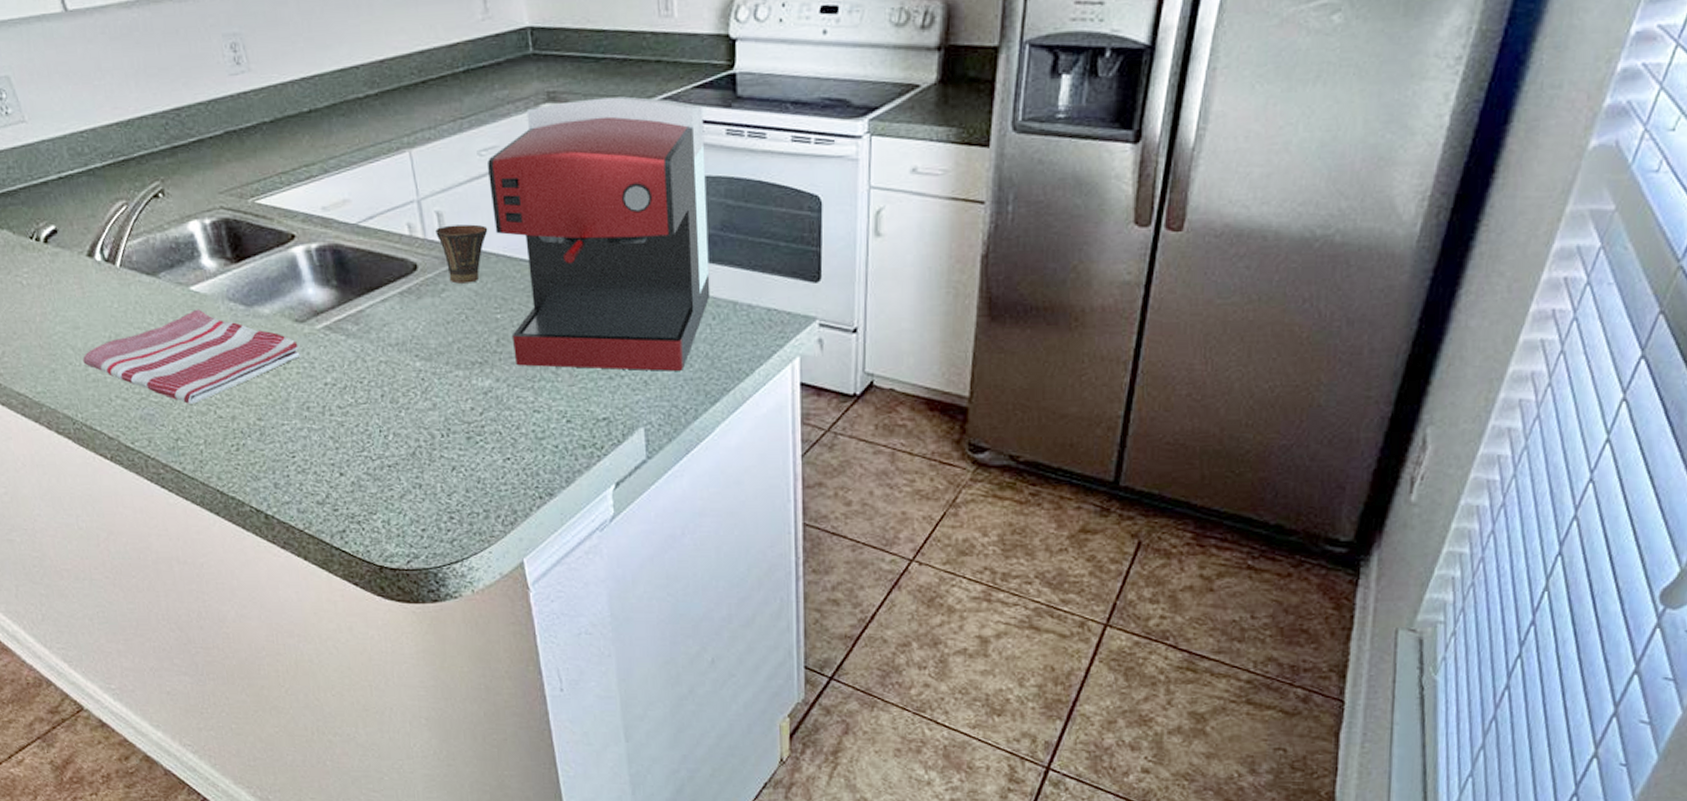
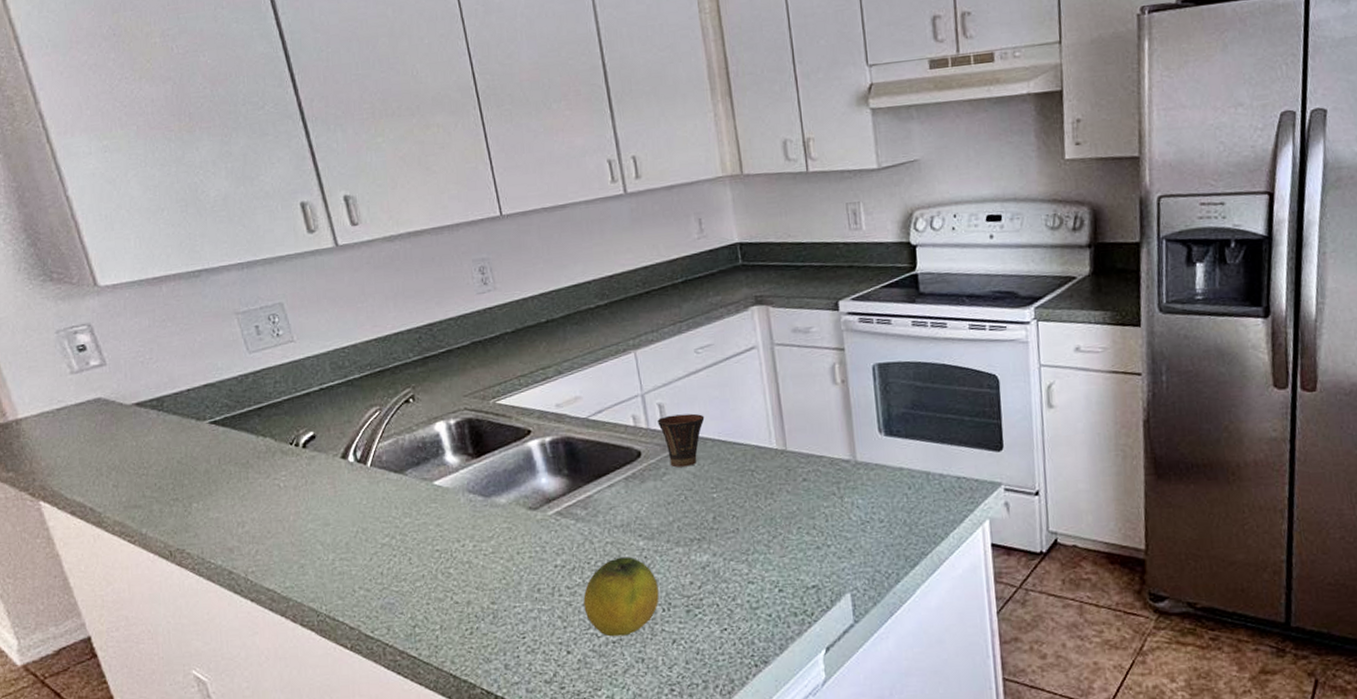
dish towel: present [83,309,301,404] -> none [331,501,533,592]
fruit: none [356,378,438,461] -> present [583,557,659,637]
coffee maker: present [488,96,711,371] -> none [704,297,906,541]

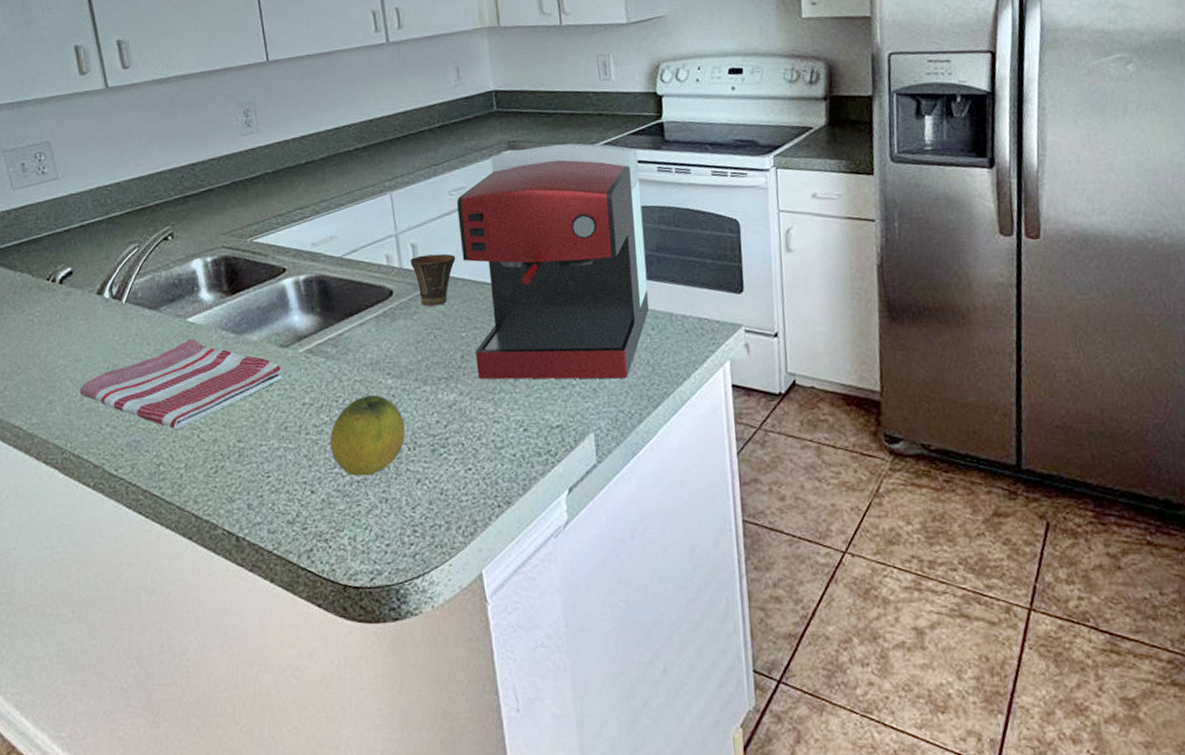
dish towel: none [331,501,533,592] -> present [80,338,283,429]
coffee maker: none [704,297,906,541] -> present [457,143,650,380]

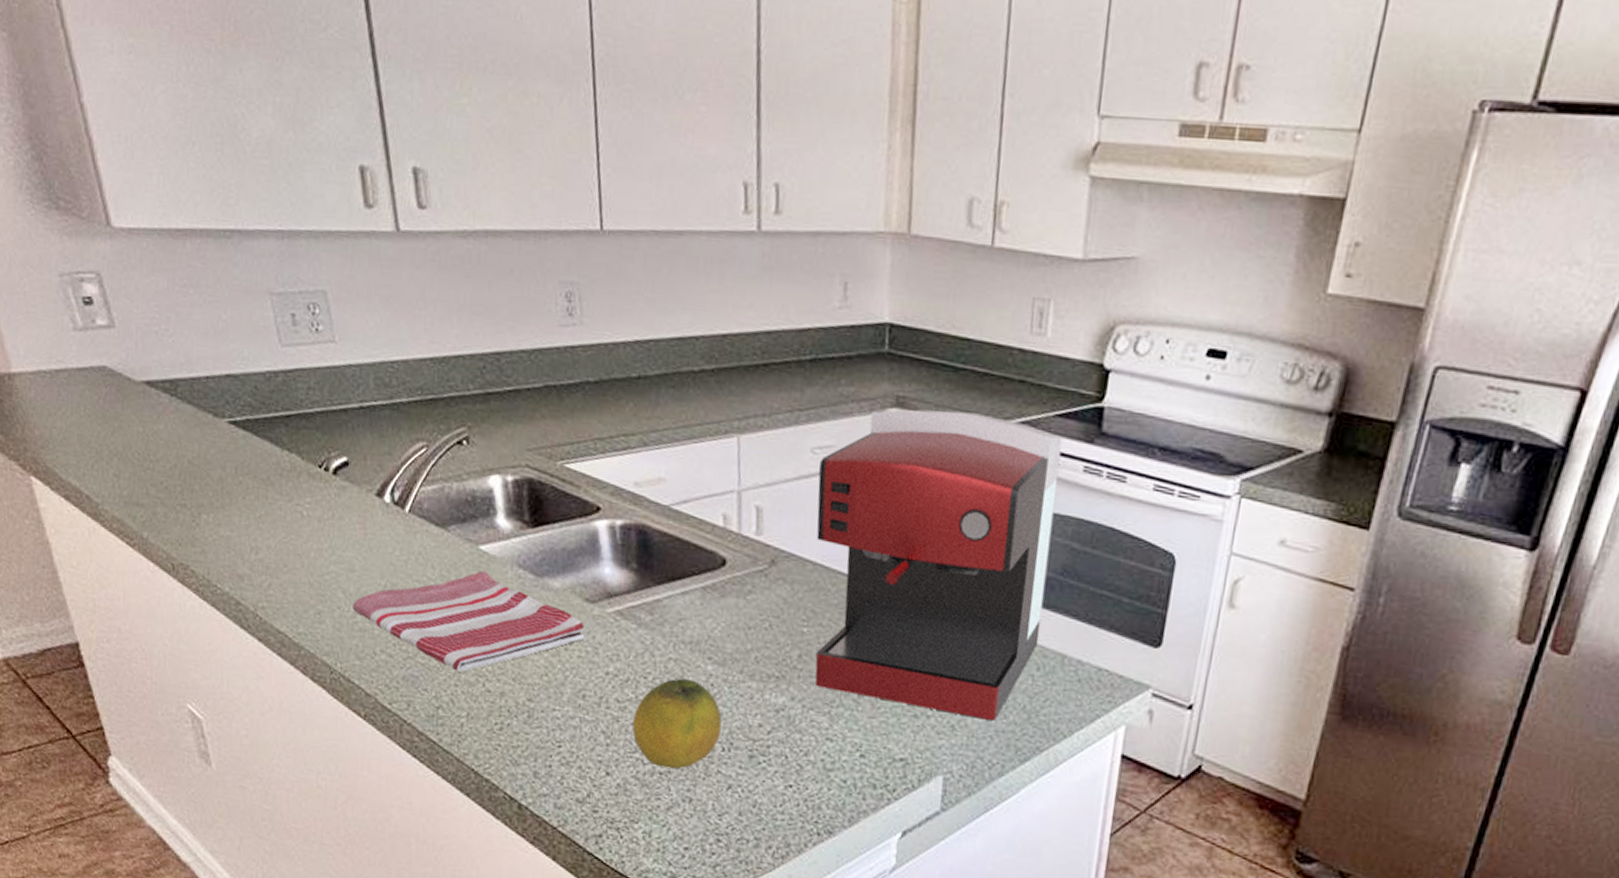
cup: present [410,253,456,307] -> none [752,523,809,590]

